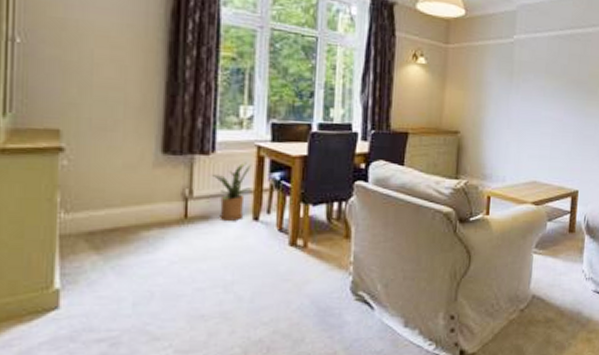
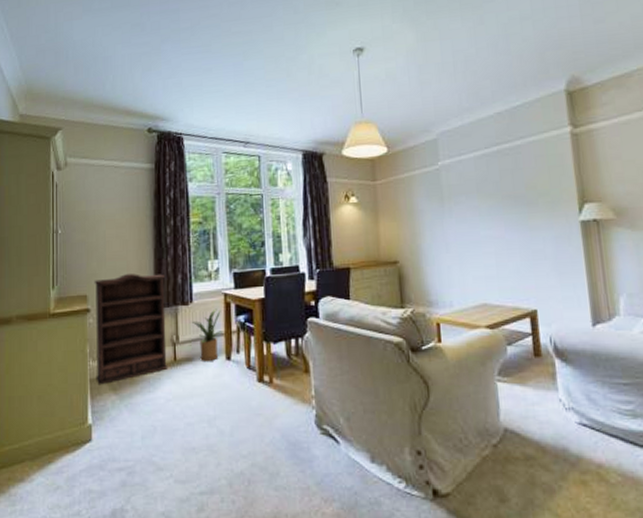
bookshelf: none [69,109,180,243] -> present [94,274,168,385]

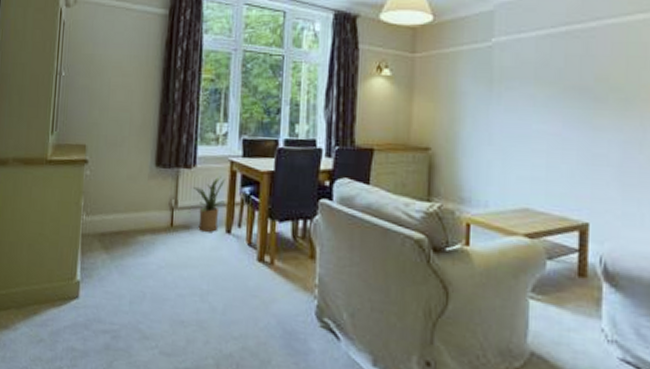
bookshelf: present [94,274,168,385] -> none [88,127,170,242]

